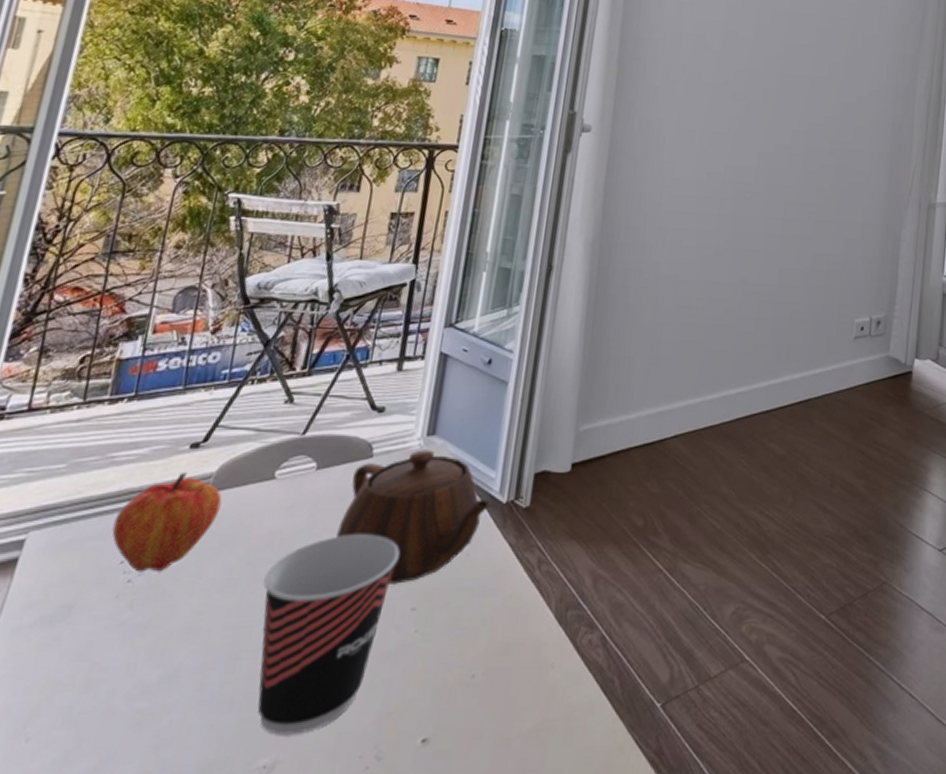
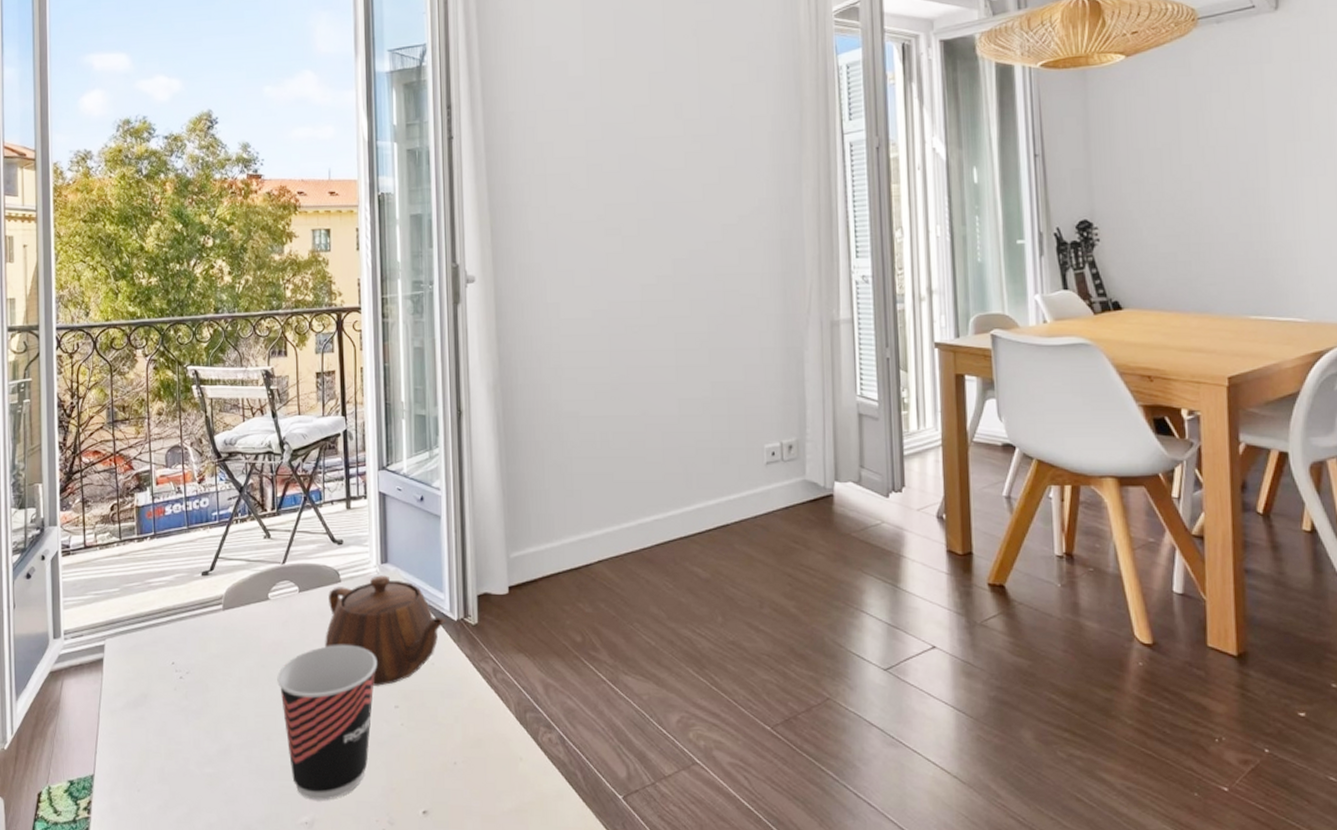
fruit: present [112,471,222,572] -> none [161,594,234,671]

